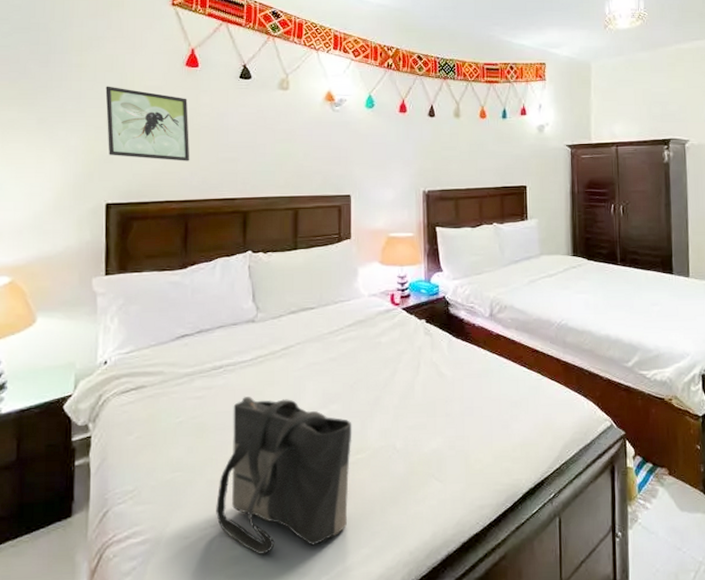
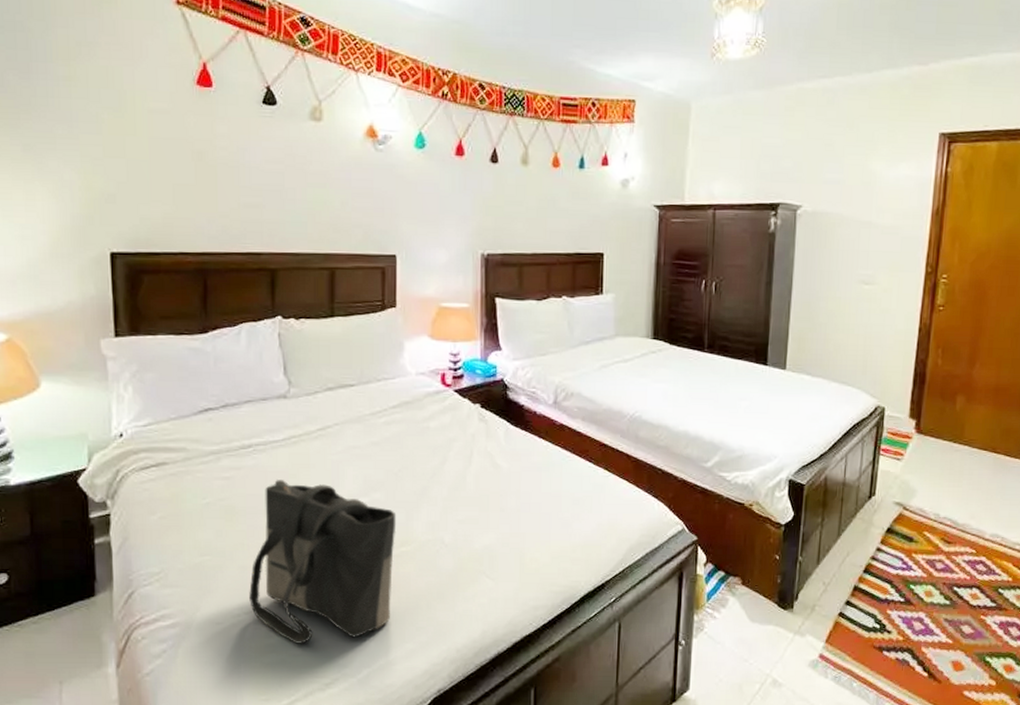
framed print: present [105,86,190,161] -> none [101,106,207,205]

